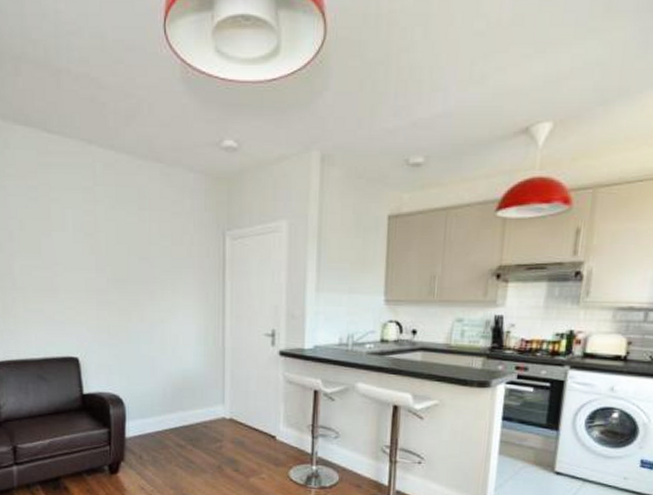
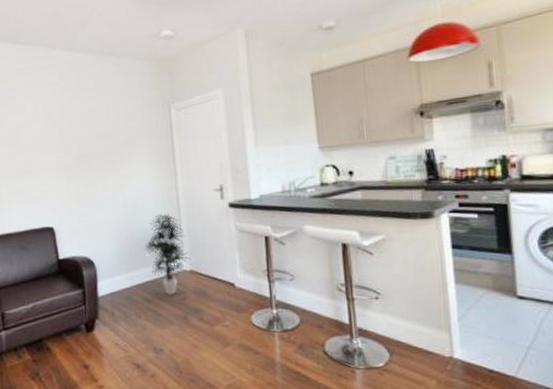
plant: none [182,354,231,443] -> present [145,213,190,295]

